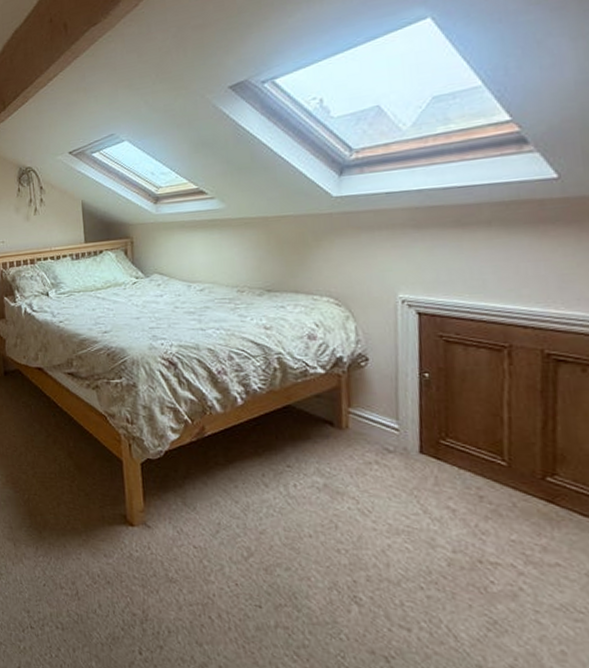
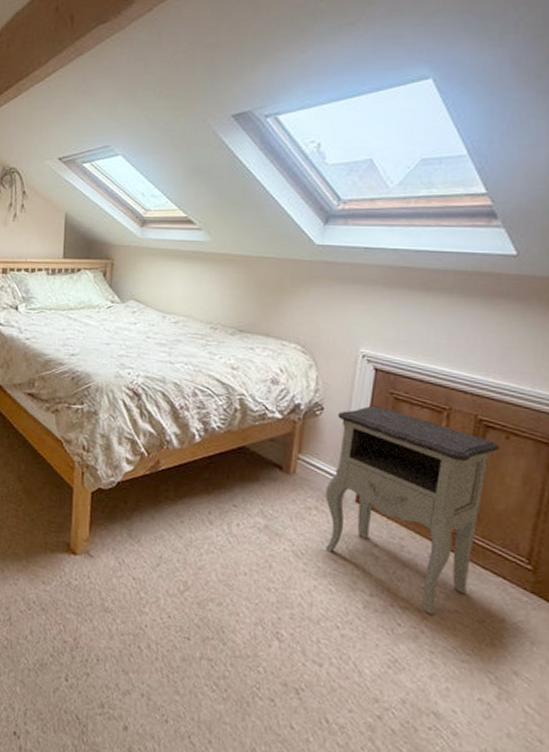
nightstand: none [384,350,577,570] -> present [326,405,500,615]

